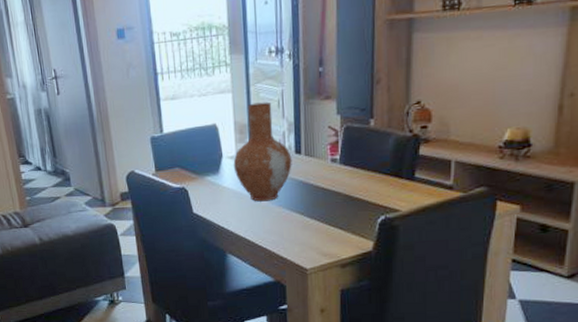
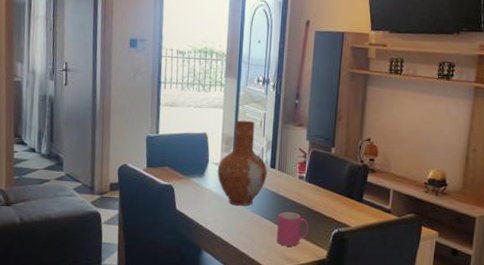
mug: none [309,201,348,241] -> present [276,211,309,246]

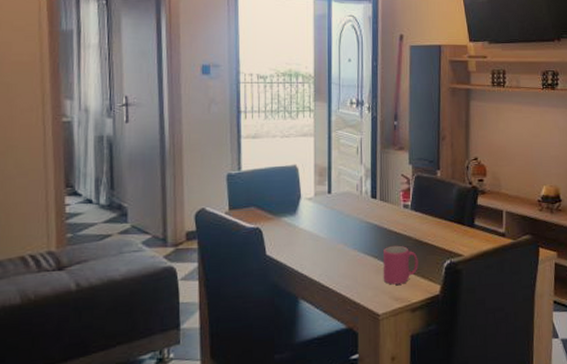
vase: present [217,120,267,206] -> none [311,148,368,245]

